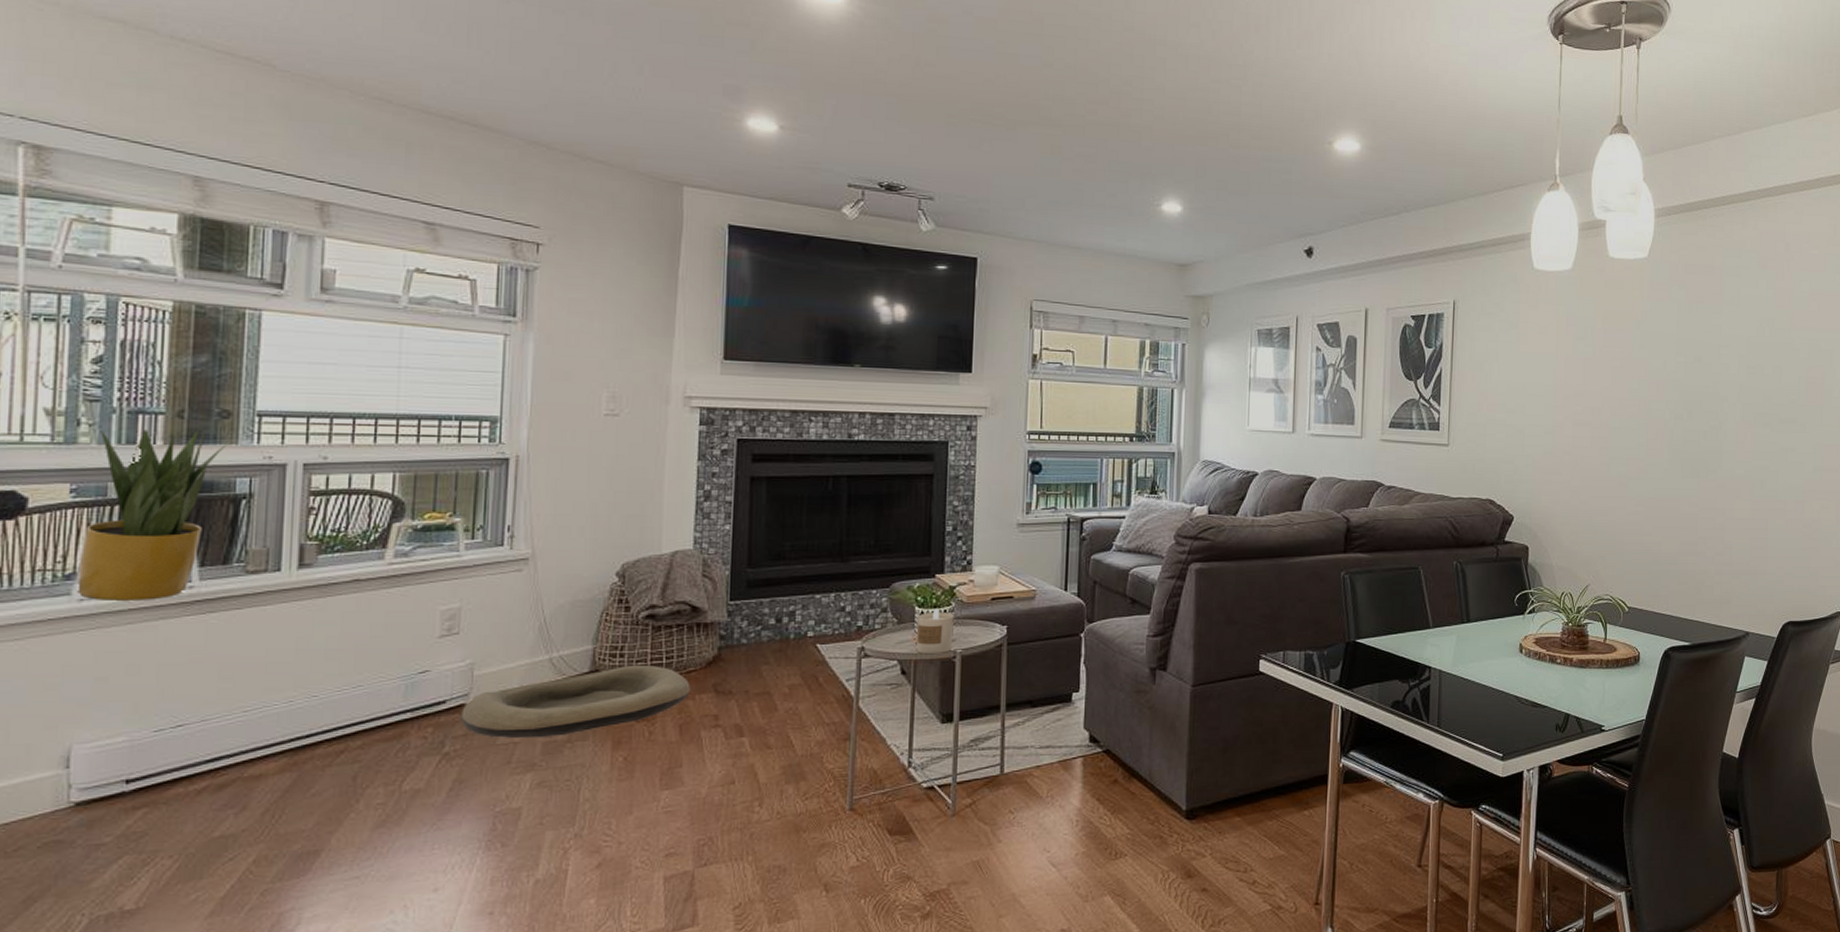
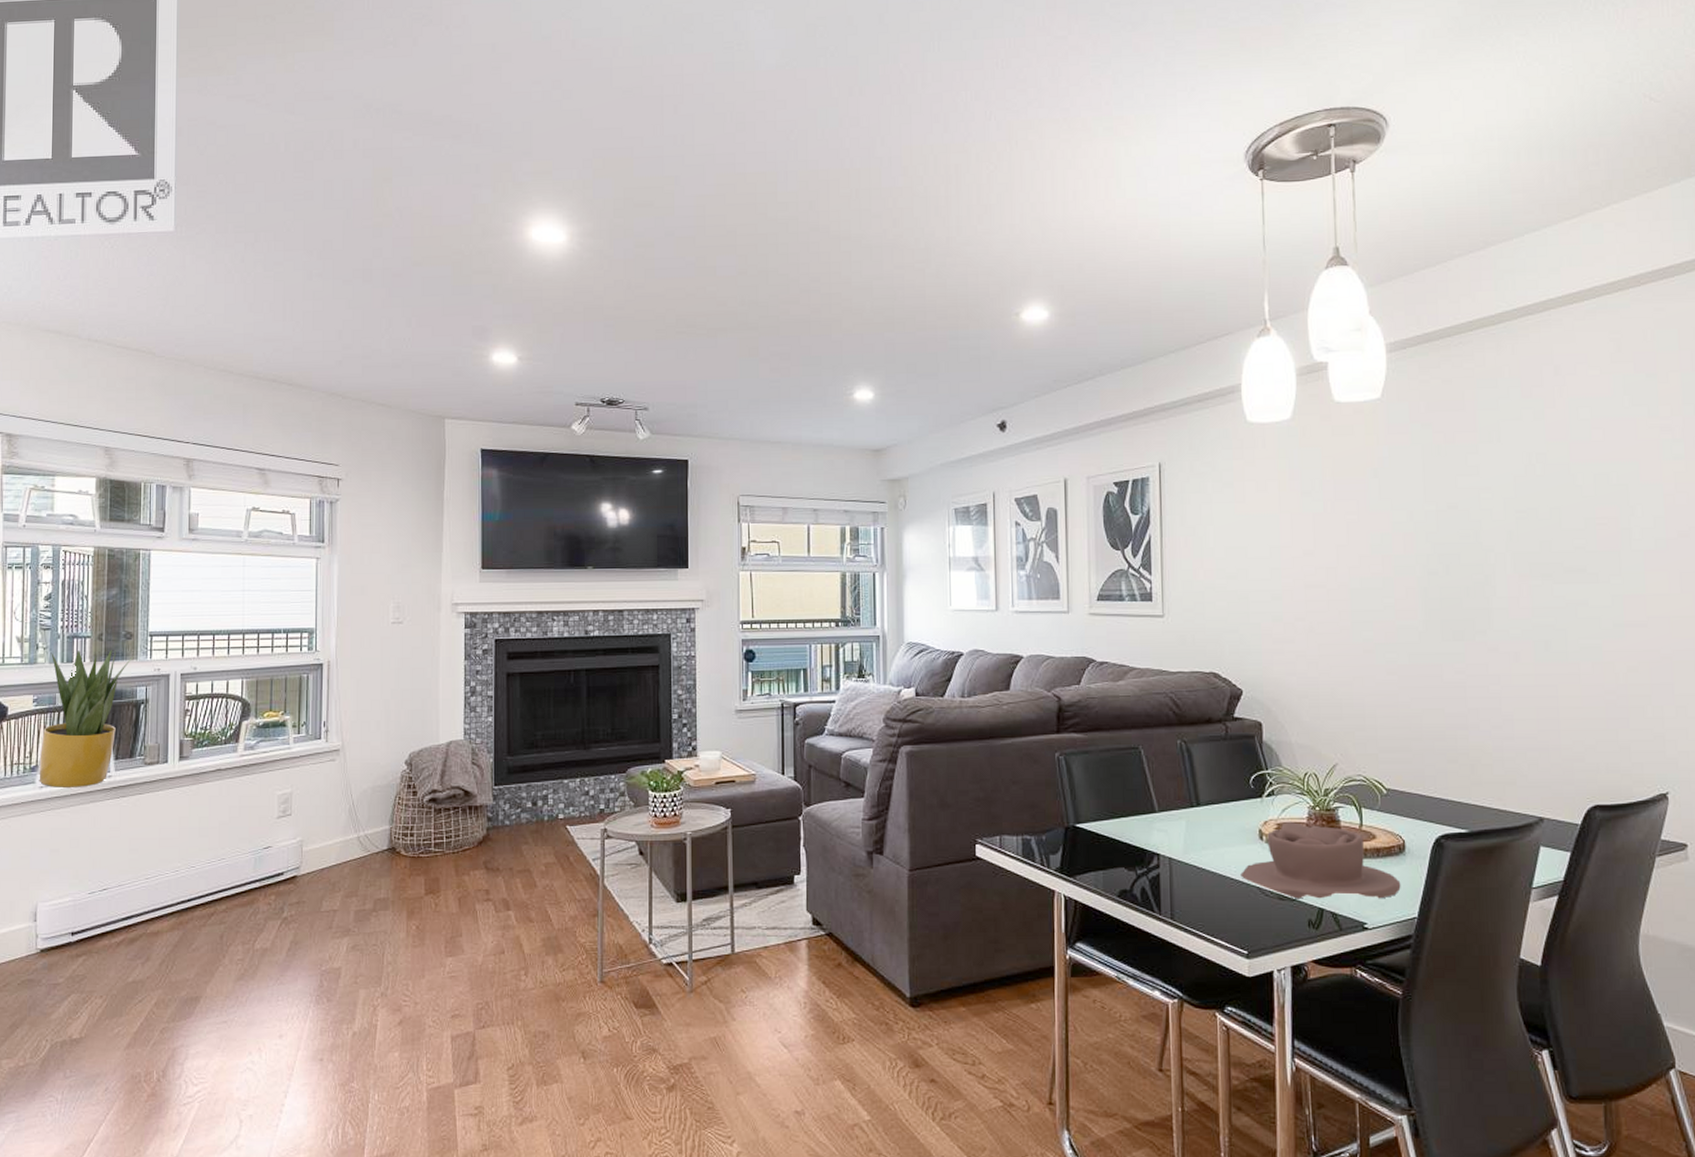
dog bed: present [461,664,690,739] -> none [295,843,466,907]
candle: present [915,608,954,655] -> none [650,792,683,836]
bowl: none [1501,636,1634,706] -> present [1240,821,1401,899]

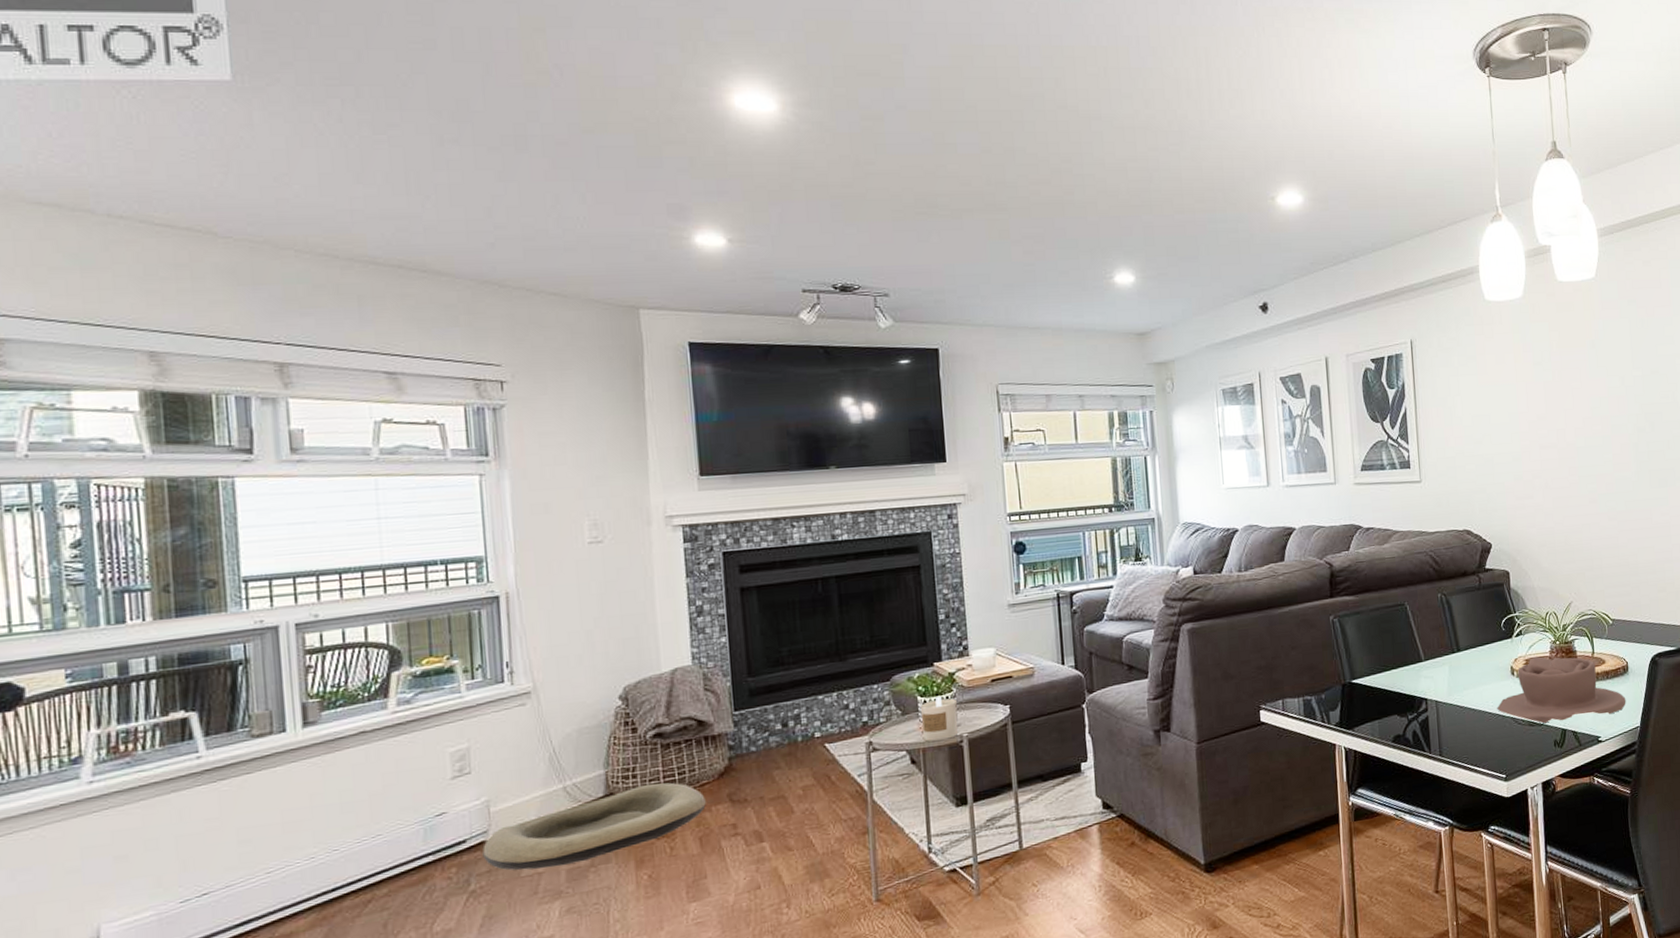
planter: present [39,650,134,787] -> none [83,603,222,780]
dog bed: none [295,843,466,907] -> present [482,782,706,871]
candle: none [650,792,683,836] -> present [920,696,959,742]

